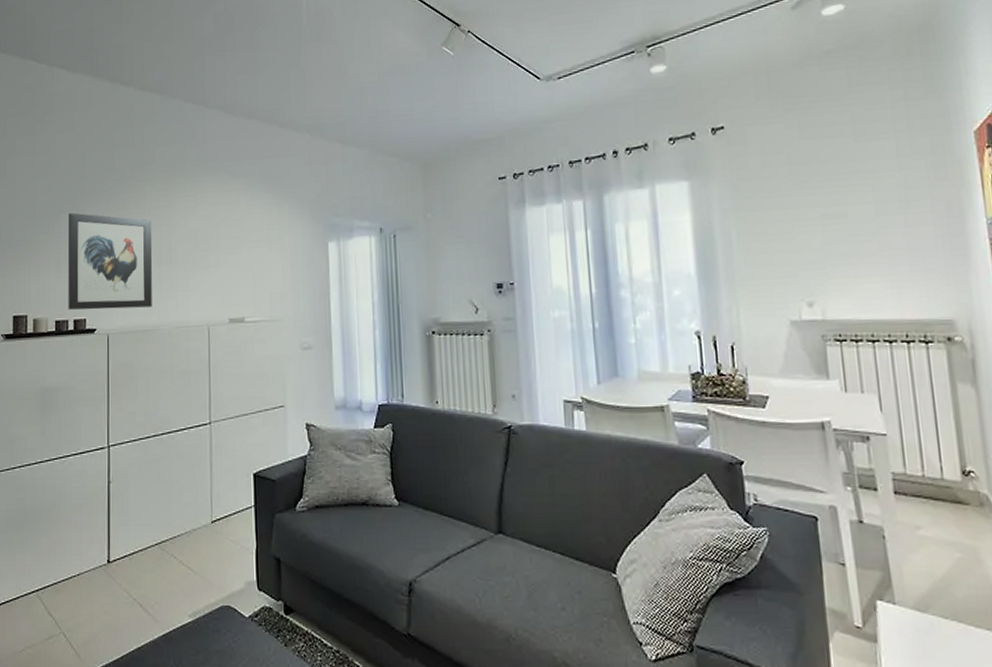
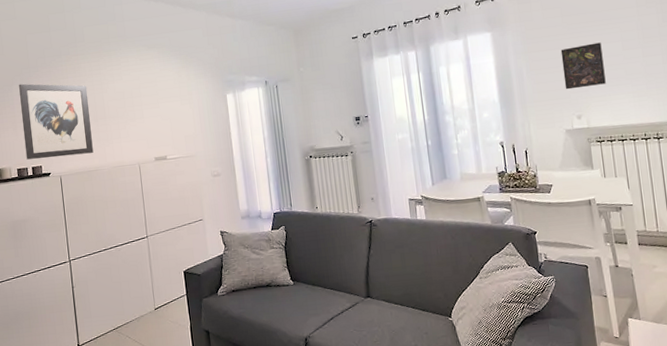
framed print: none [786,203,851,266] -> present [560,42,606,90]

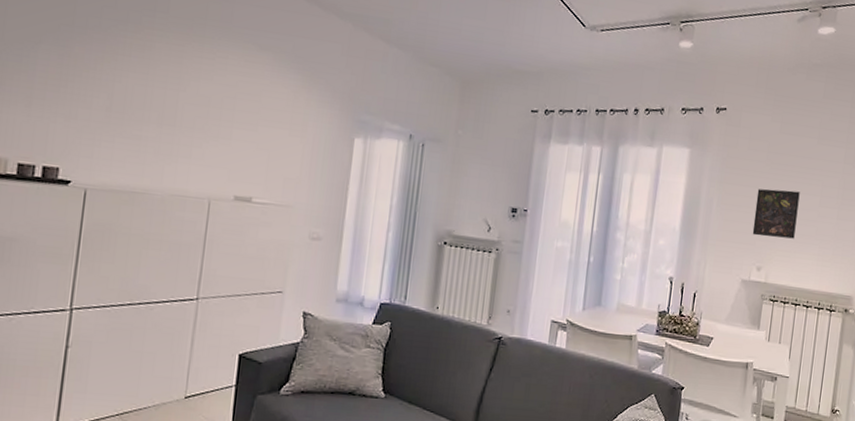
wall art: present [19,84,94,160] -> none [36,44,157,169]

